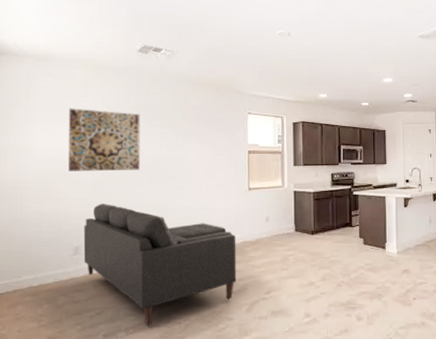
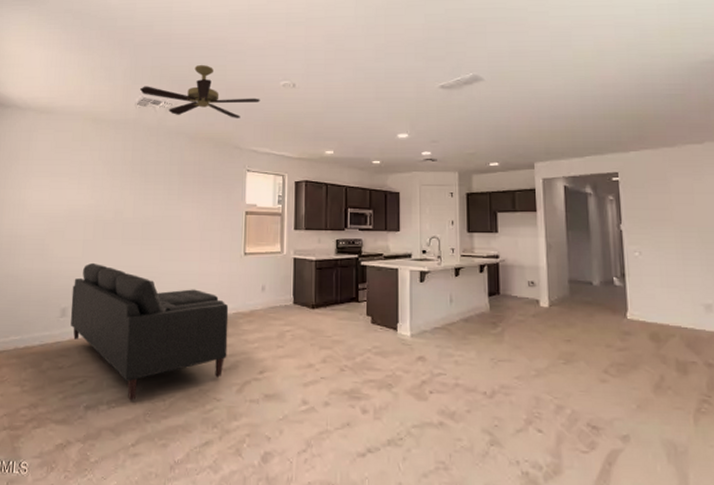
wall art: present [68,108,140,171] -> none [61,162,135,229]
ceiling fan: none [140,13,258,65] -> present [139,64,261,118]

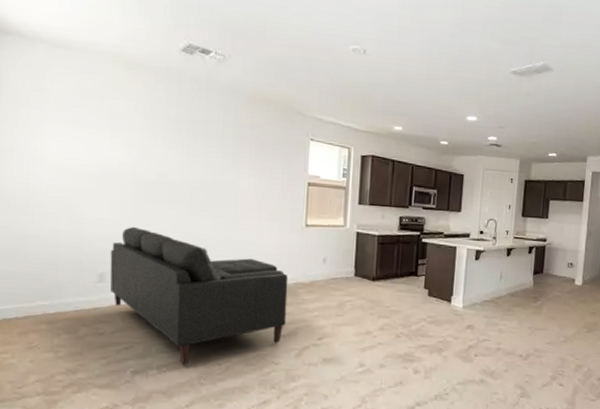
ceiling fan: present [139,64,261,118] -> none [184,12,327,81]

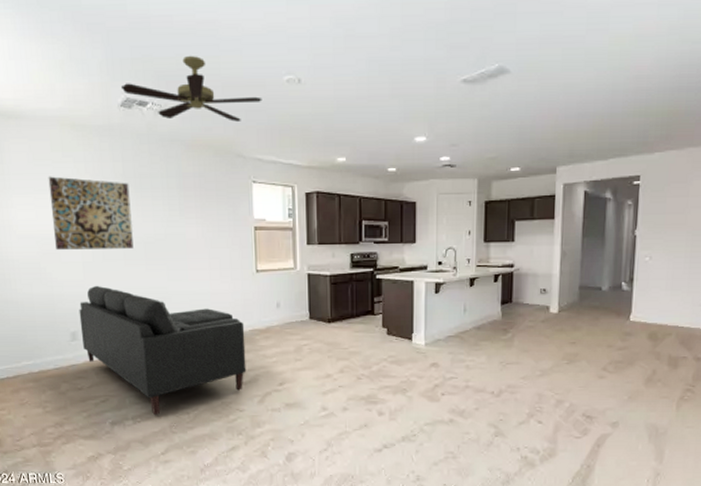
wall art: none [91,110,182,192] -> present [48,176,134,250]
ceiling fan: none [184,12,327,81] -> present [120,55,262,122]

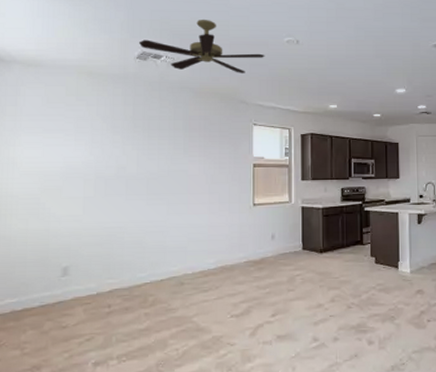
wall art: present [48,176,134,250] -> none [58,117,138,186]
sofa: present [79,285,246,416] -> none [73,219,240,354]

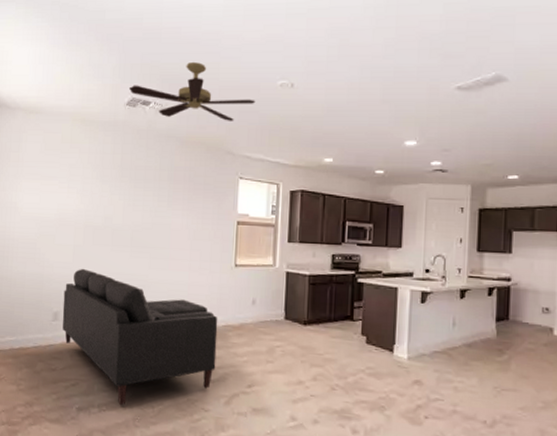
sofa: none [73,219,240,354] -> present [62,268,218,406]

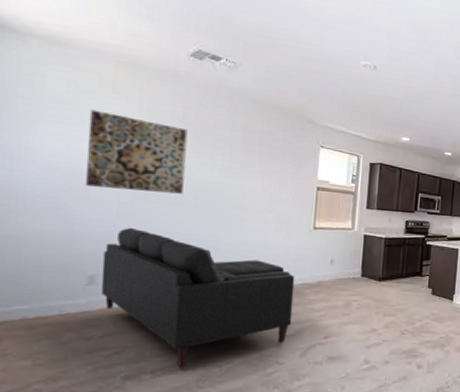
wall art: none [52,165,125,235] -> present [86,109,188,194]
ceiling fan: present [128,61,256,121] -> none [193,25,339,92]

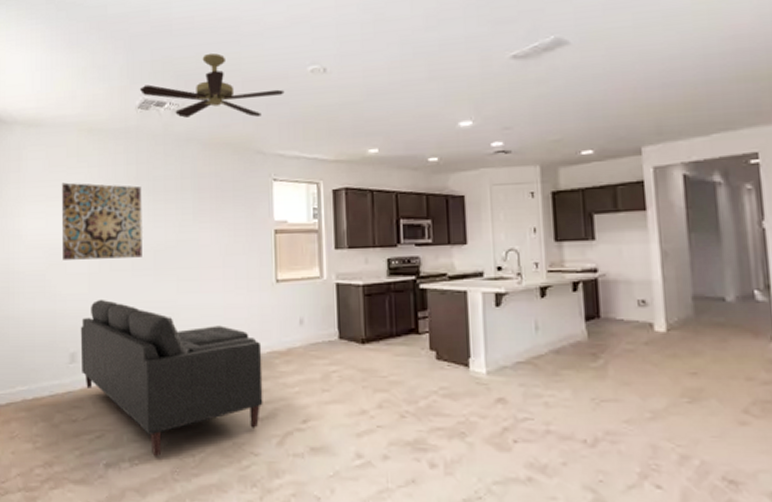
ceiling fan: none [193,25,339,92] -> present [139,52,285,118]

